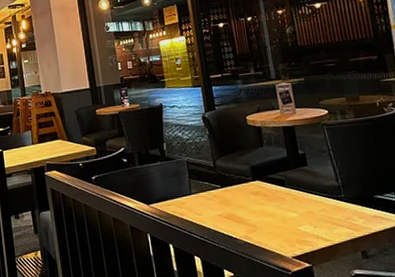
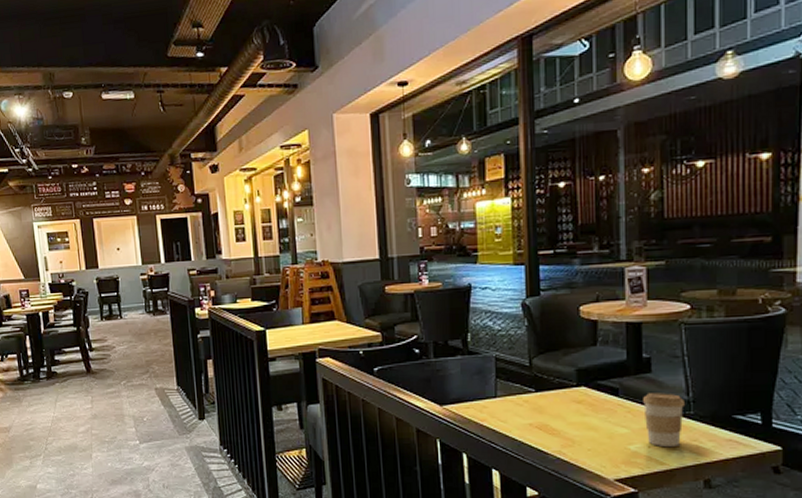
coffee cup: none [304,181,338,227] -> present [643,393,684,448]

